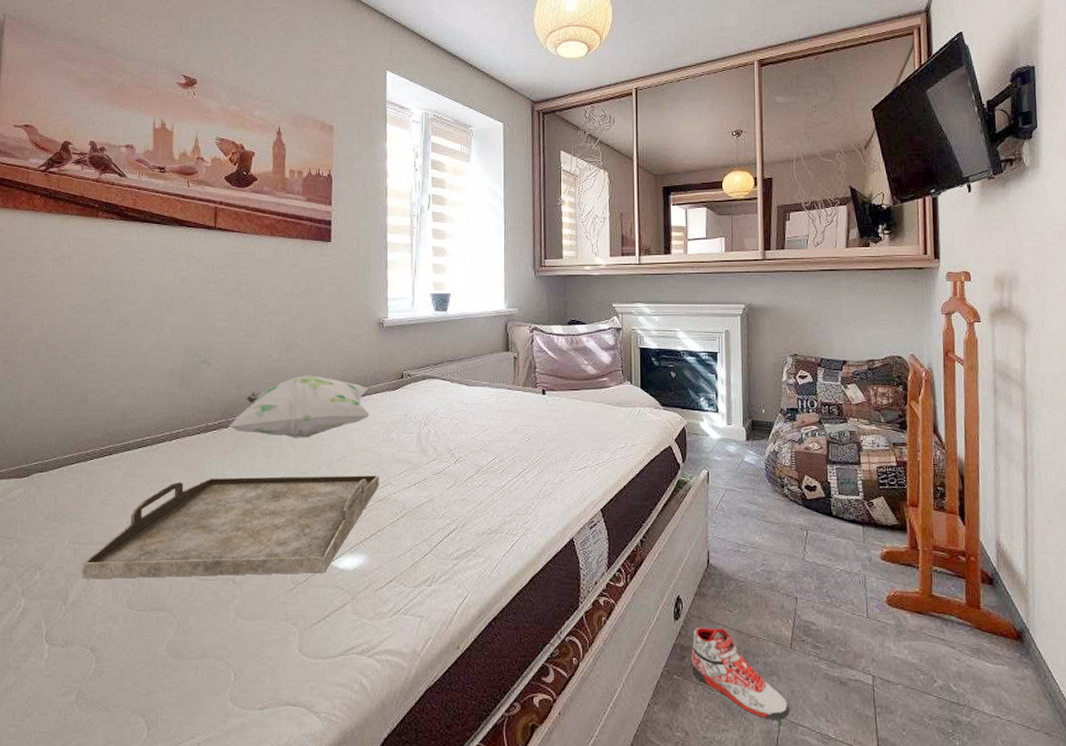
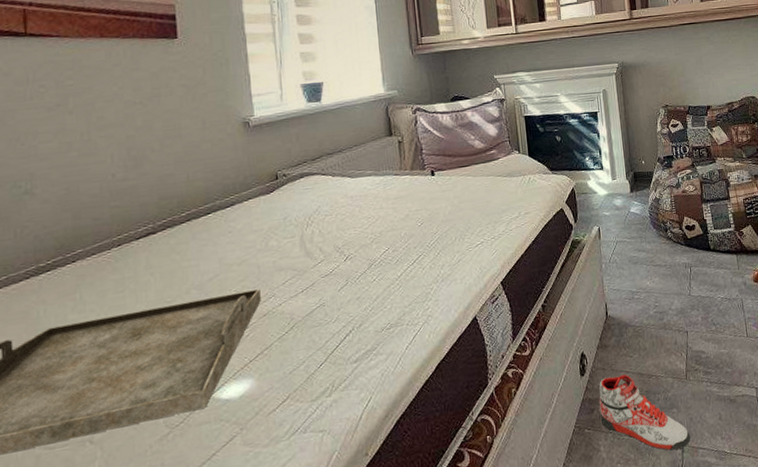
decorative pillow: present [228,375,371,438] -> none [66,190,244,268]

